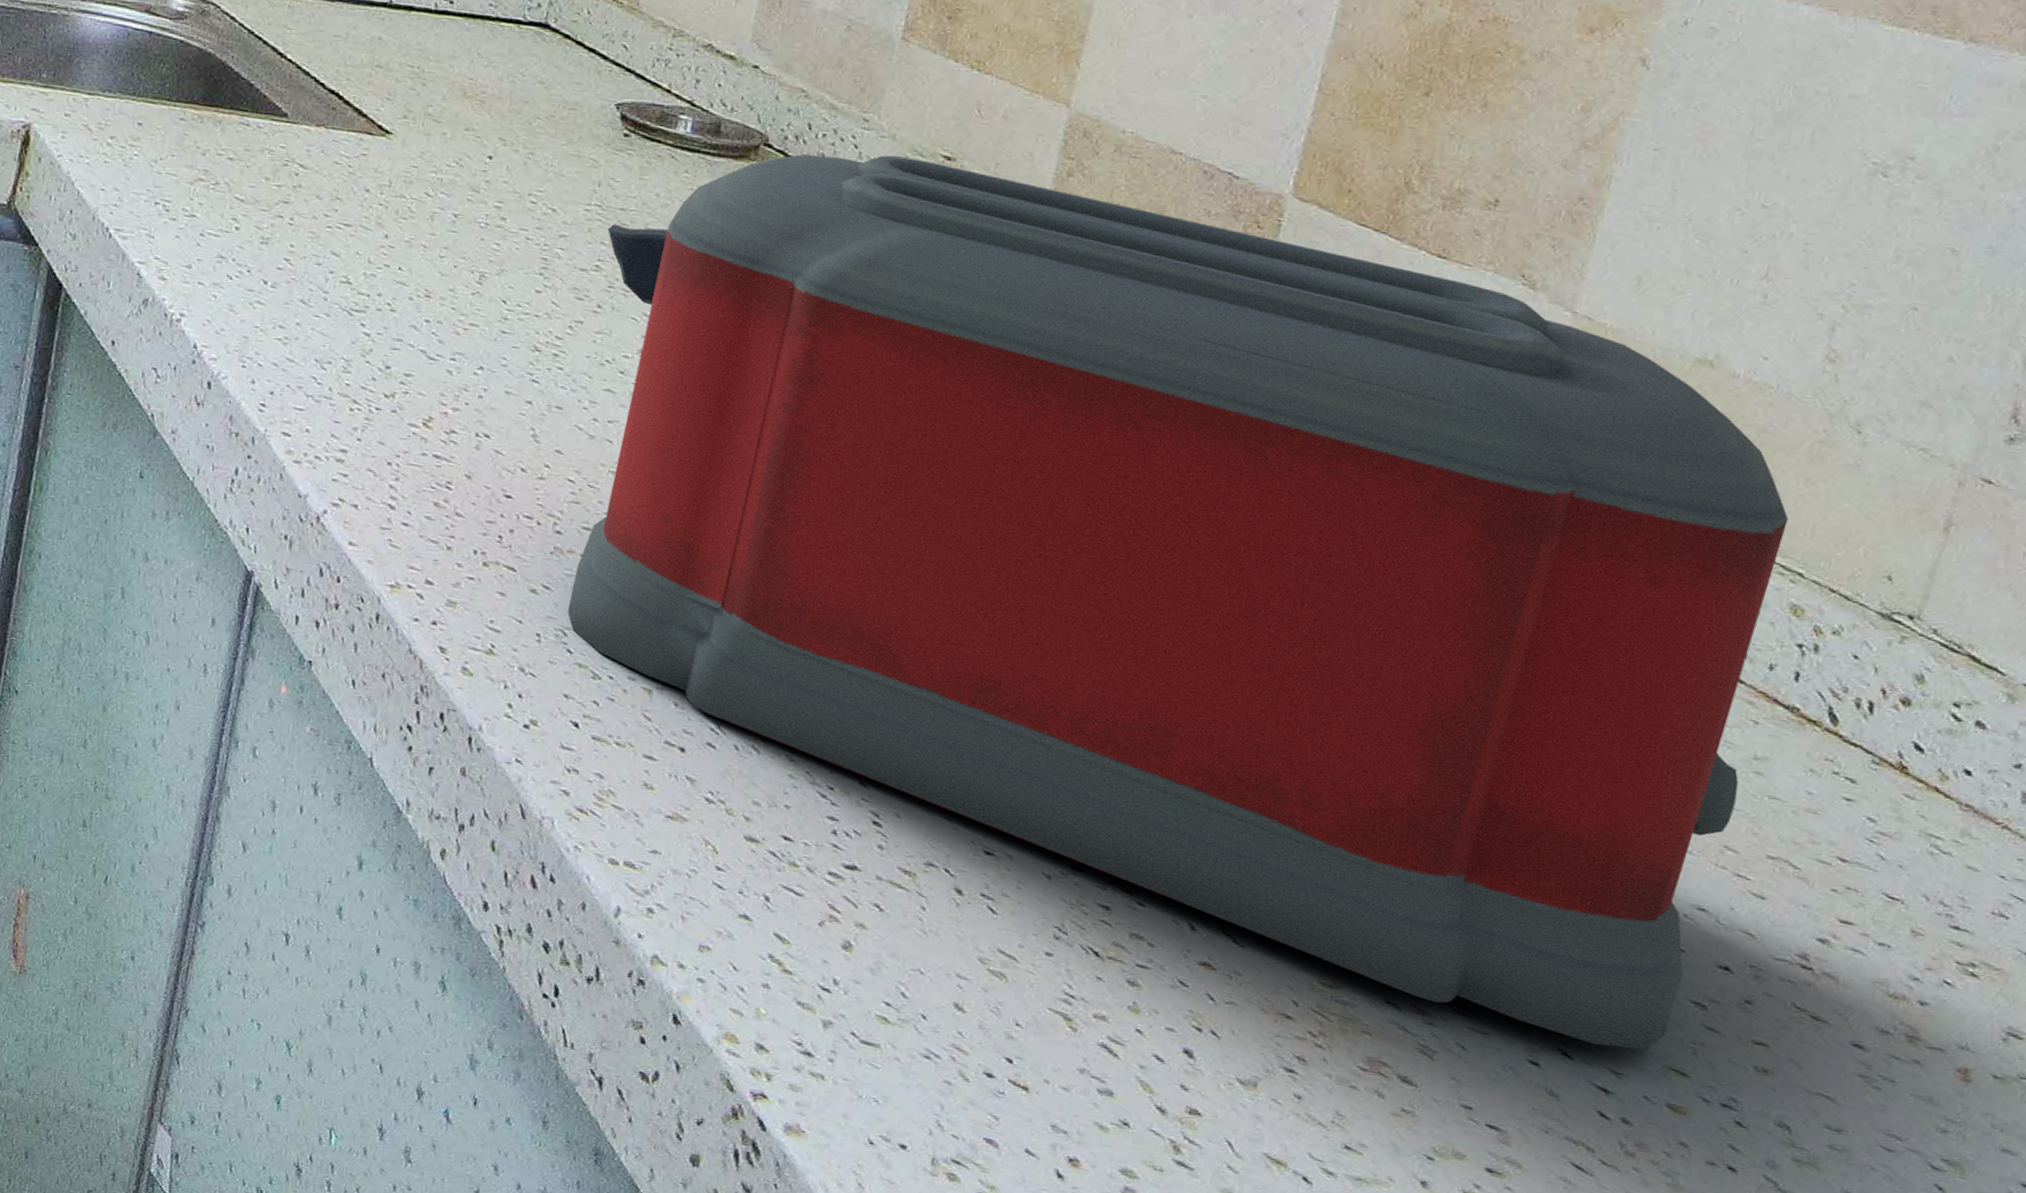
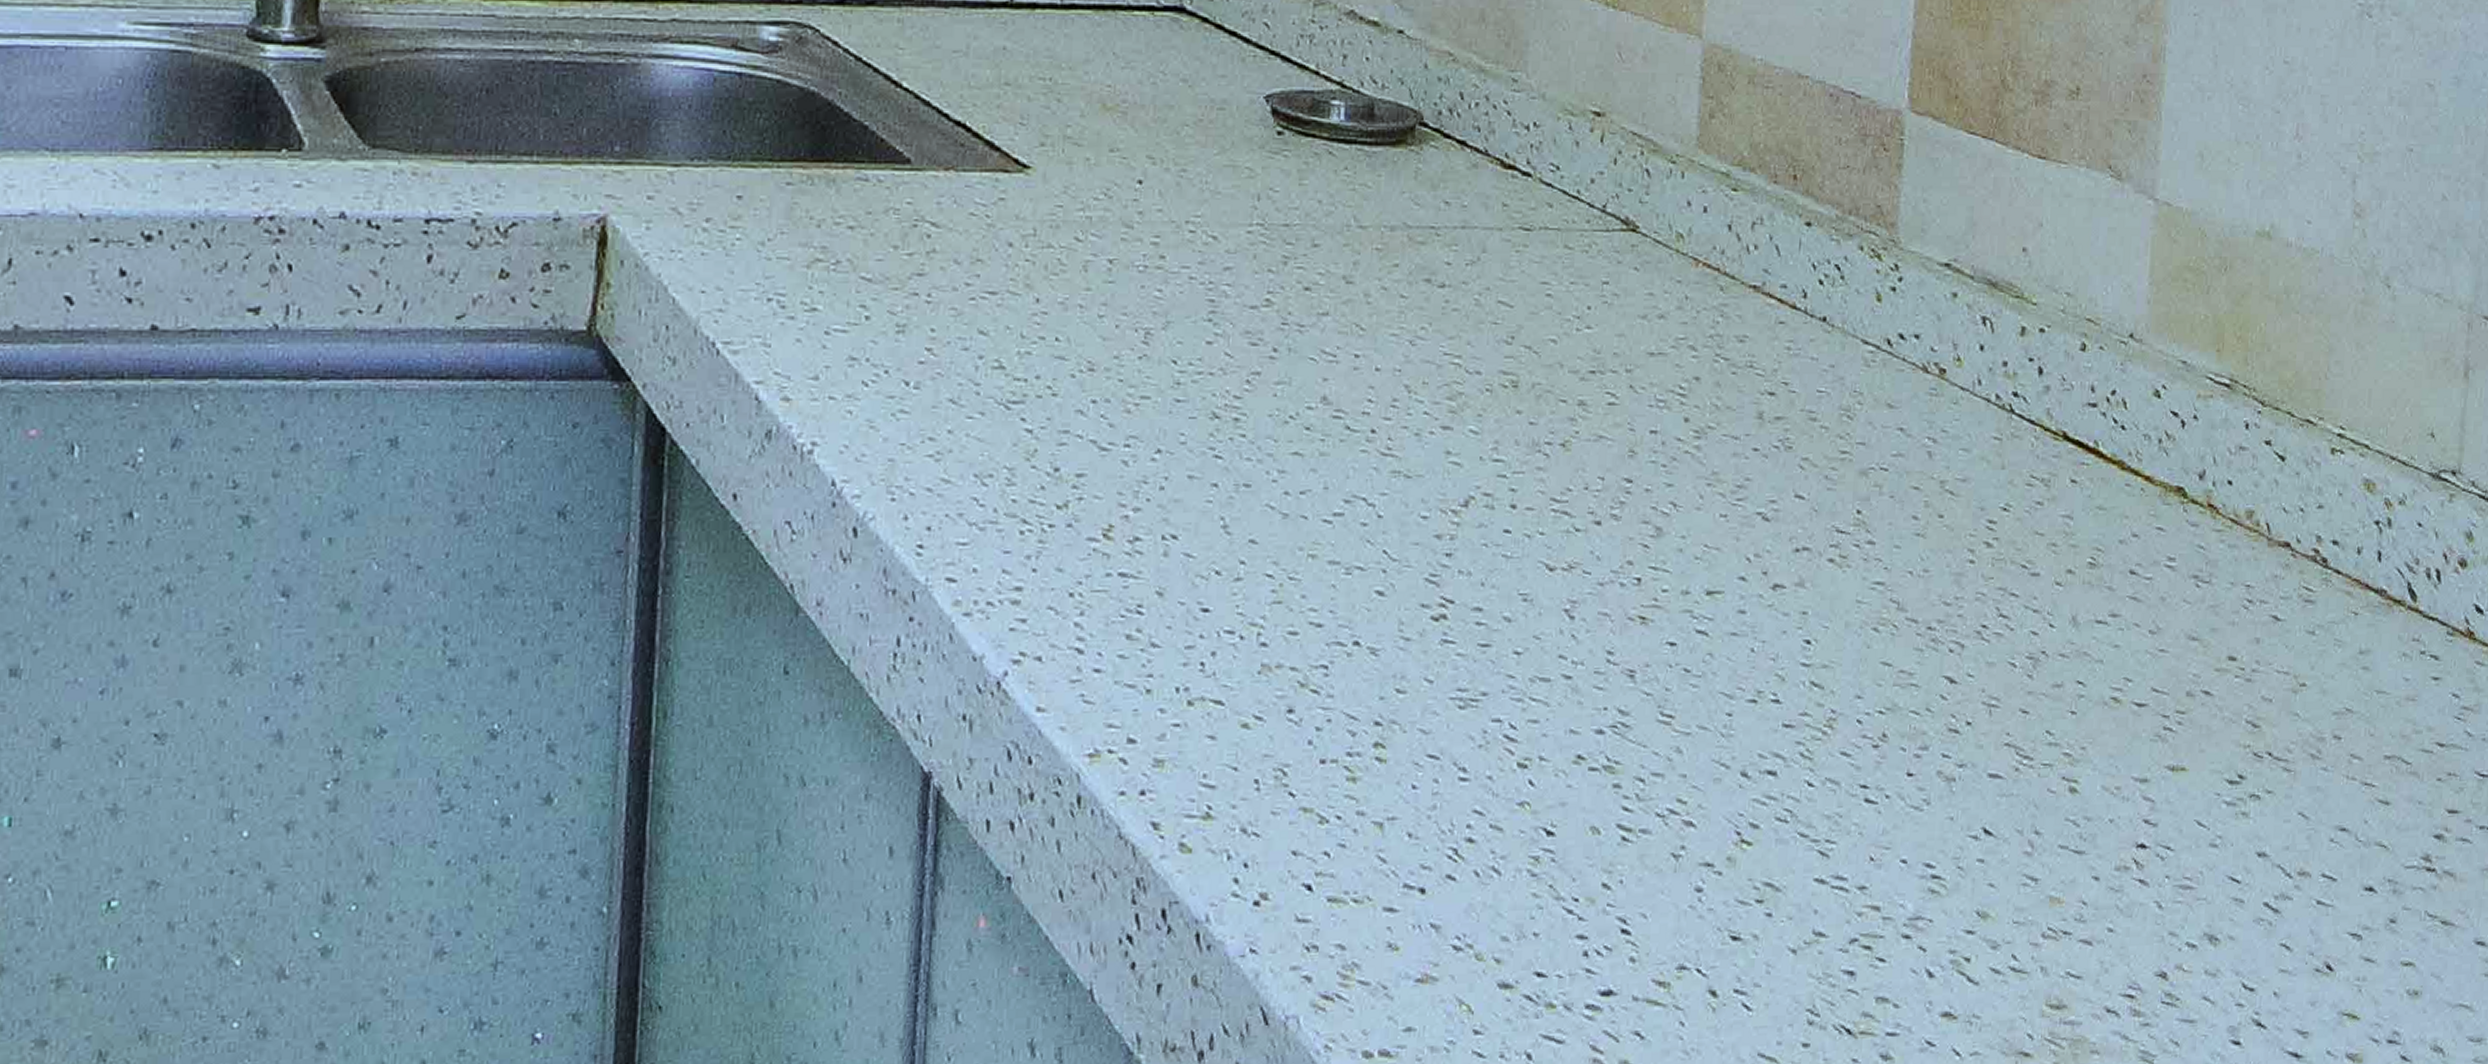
toaster: present [567,153,1789,1050] -> none [1273,119,2353,1006]

